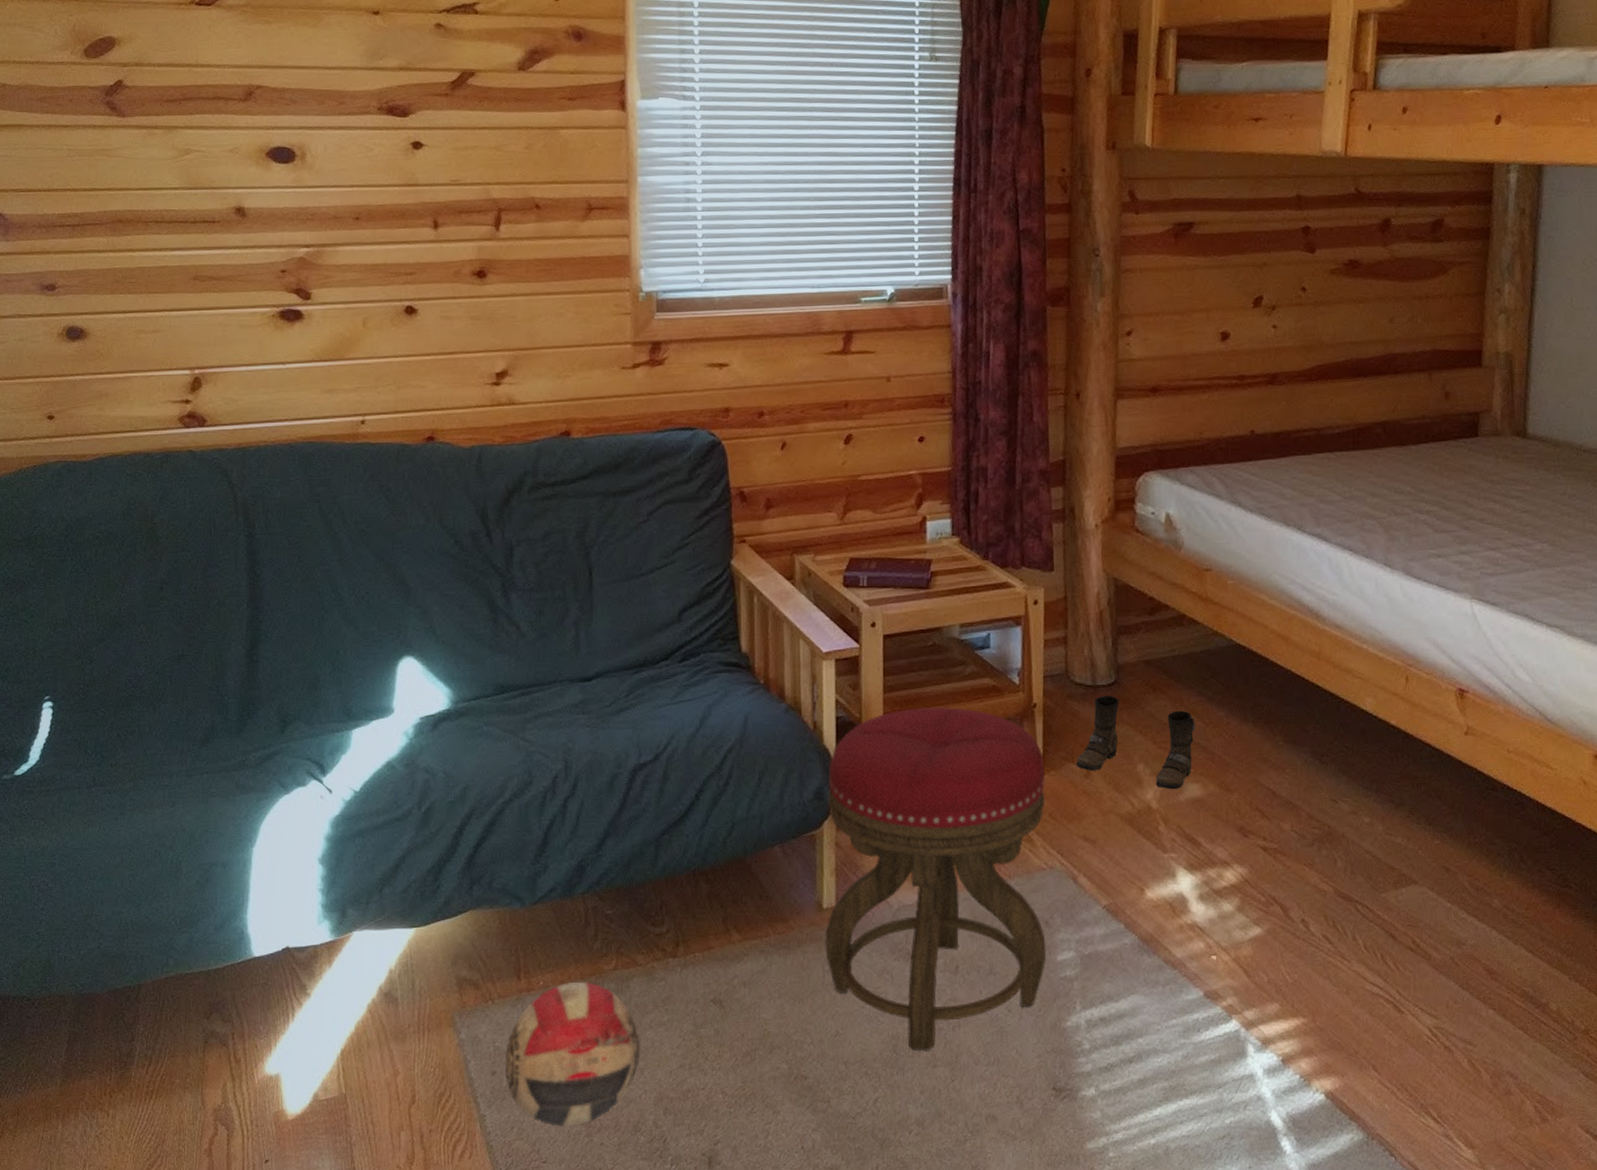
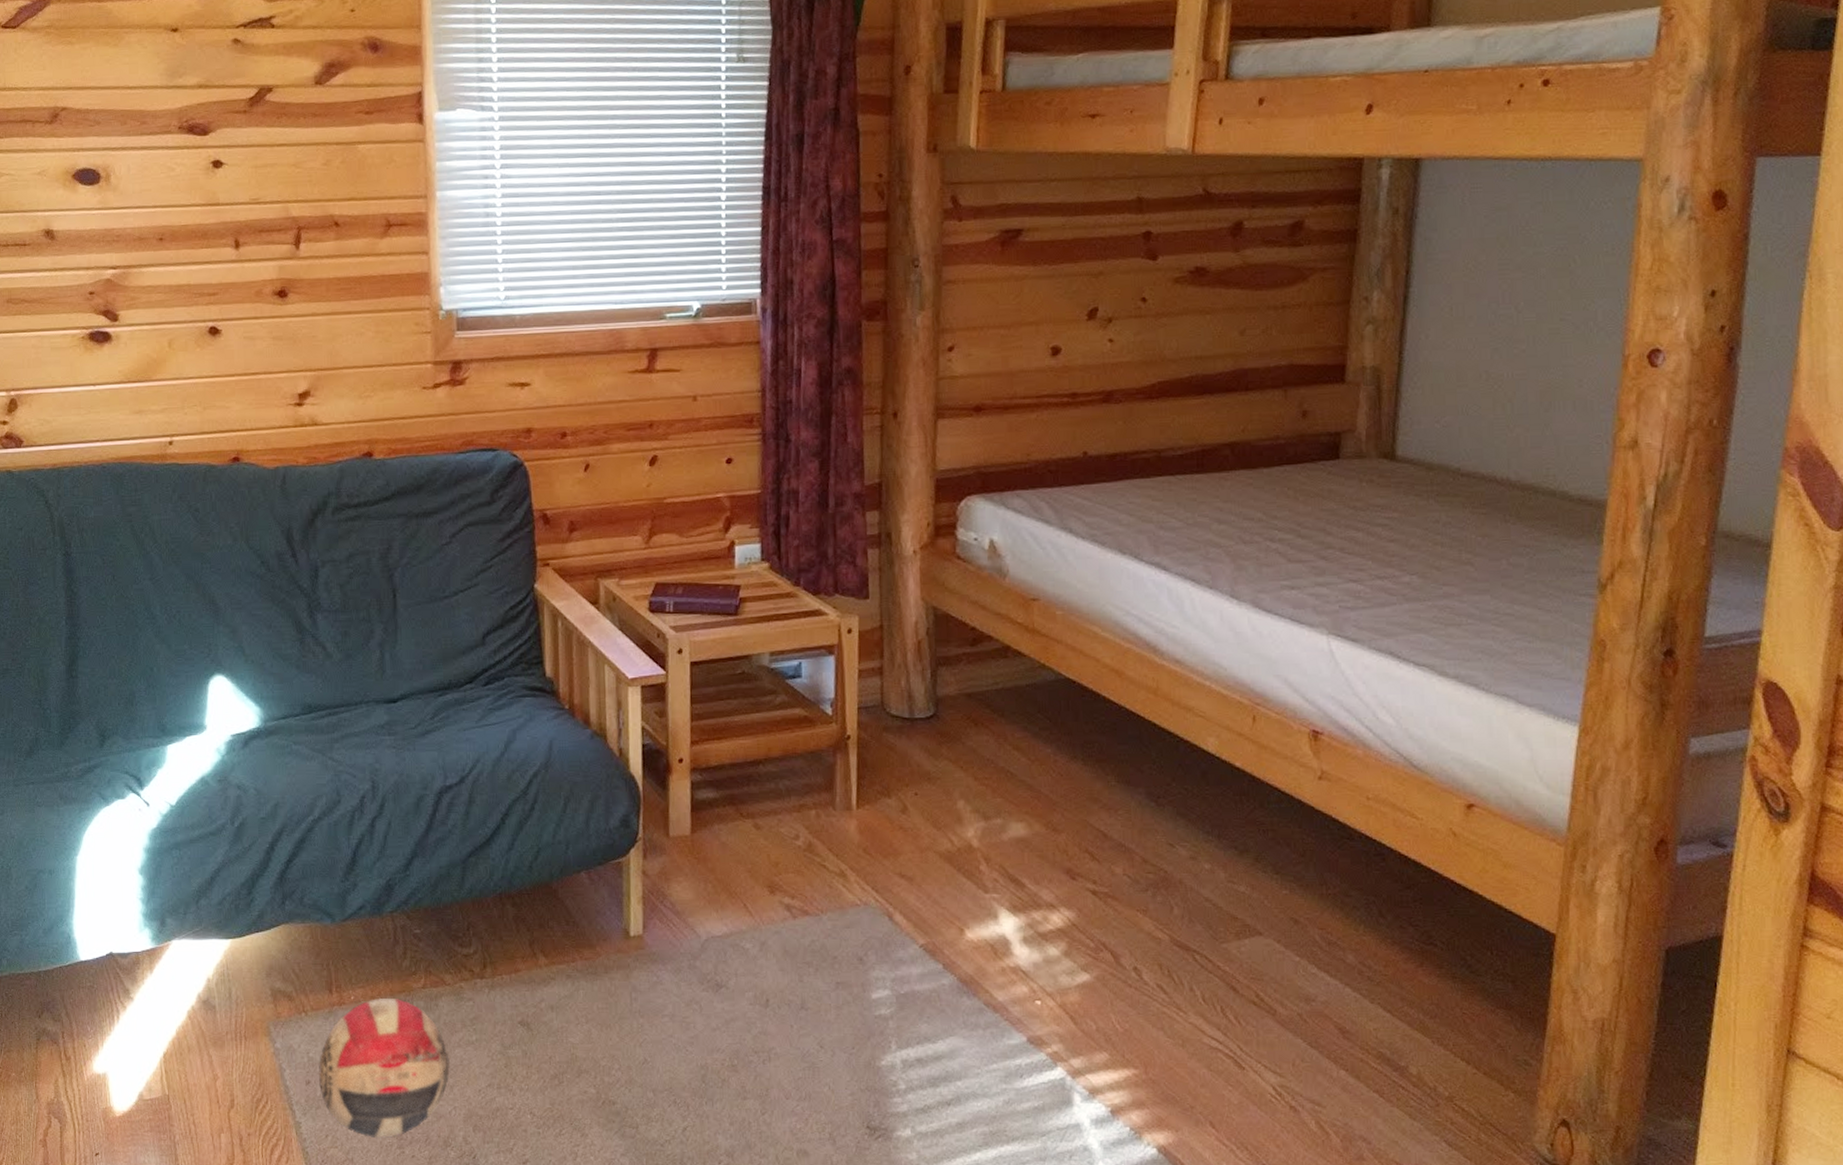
stool: present [825,706,1047,1052] -> none [632,736,860,1083]
boots: present [1076,695,1196,790] -> none [892,728,1021,828]

